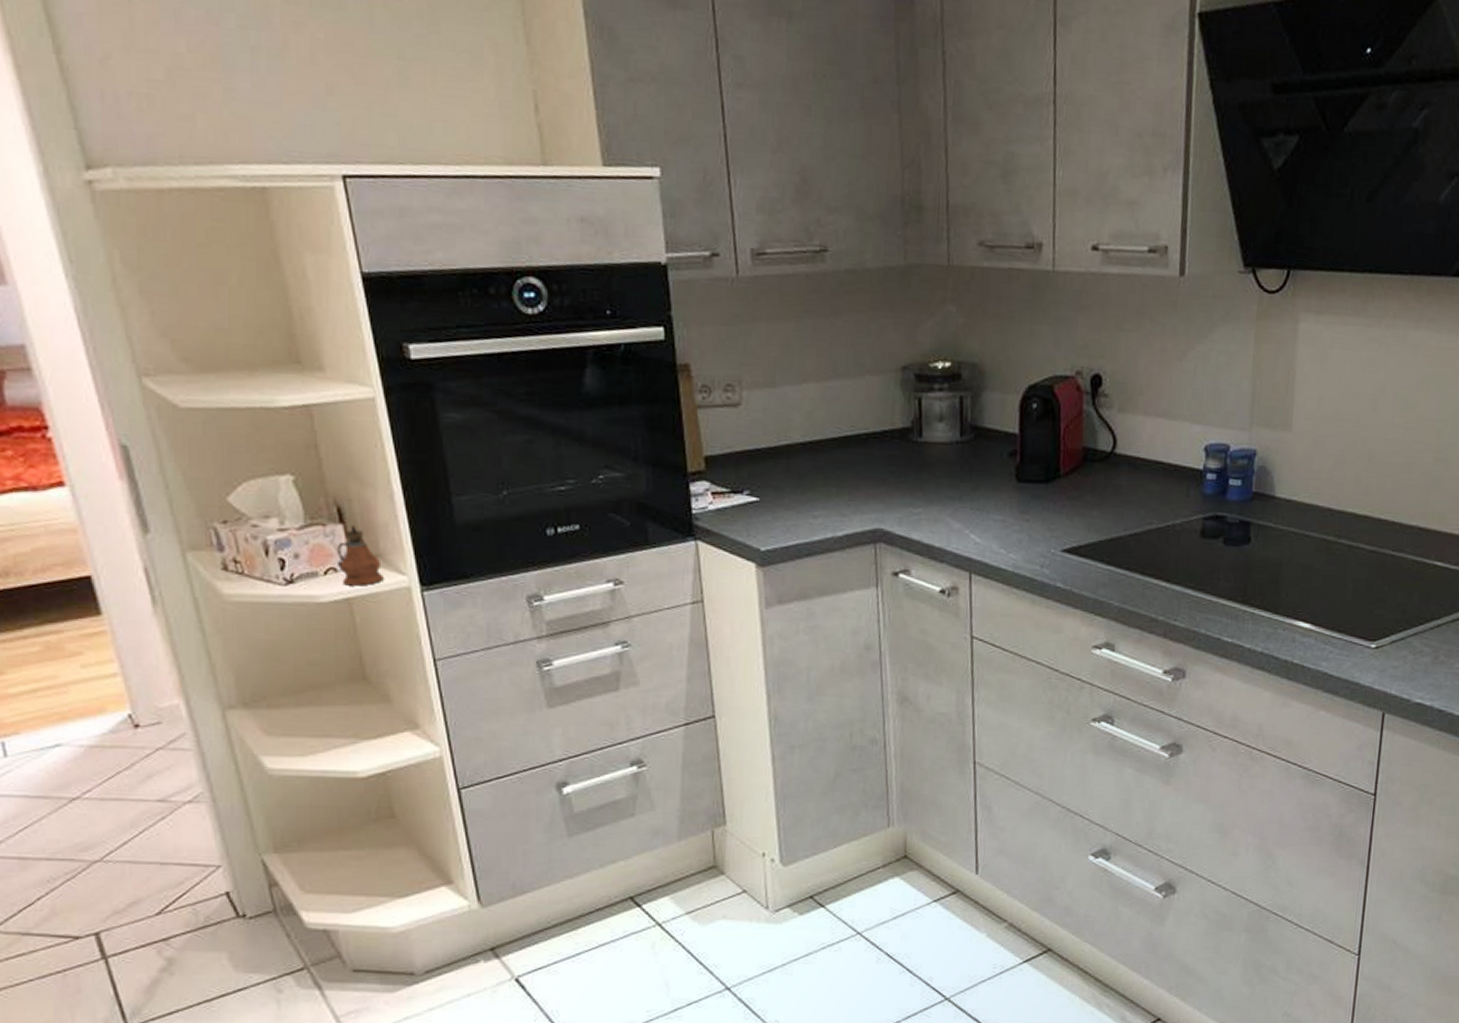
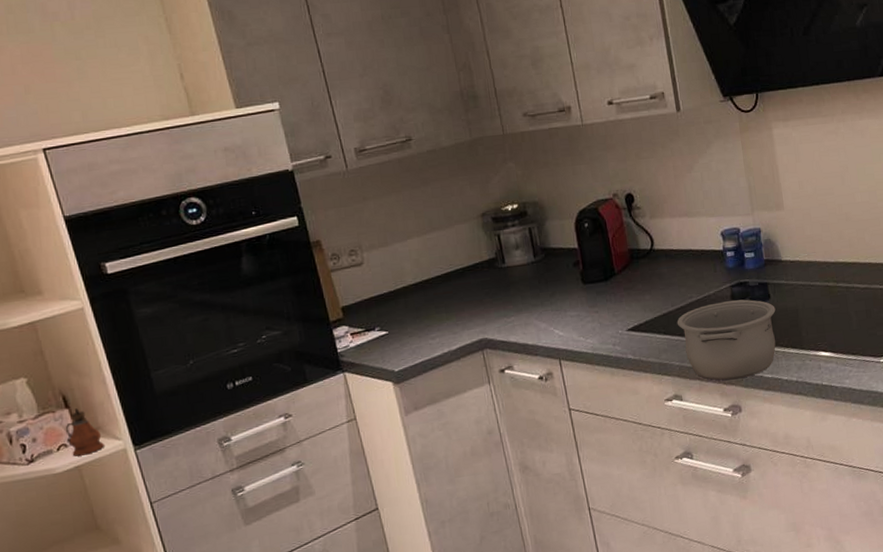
cooking pot: none [1126,536,1254,637] -> present [677,299,776,381]

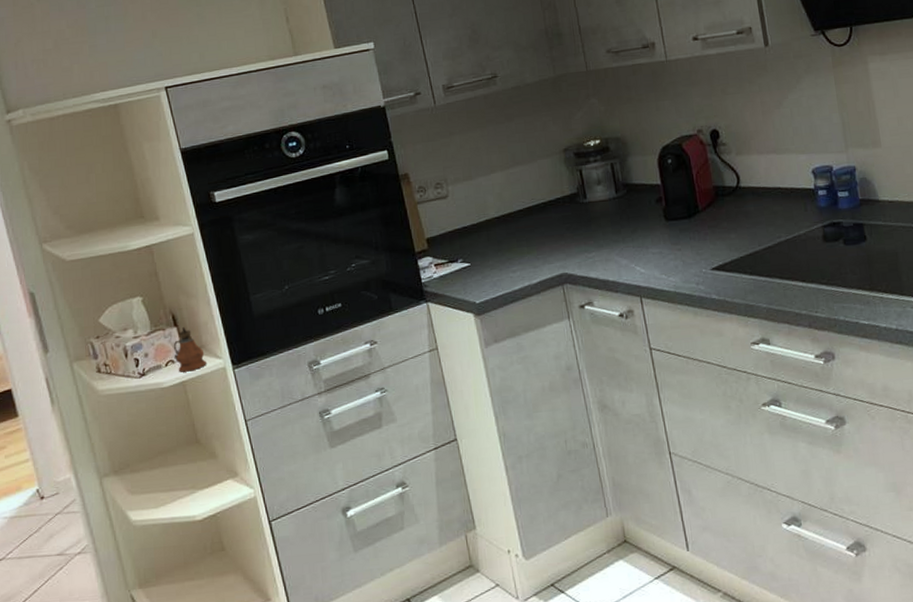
cooking pot: present [677,299,776,381] -> none [764,240,873,325]

